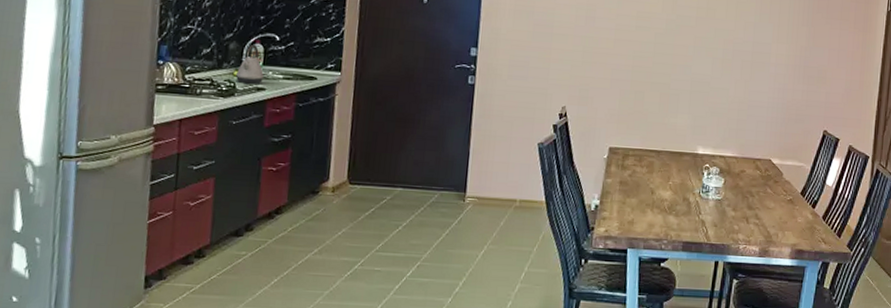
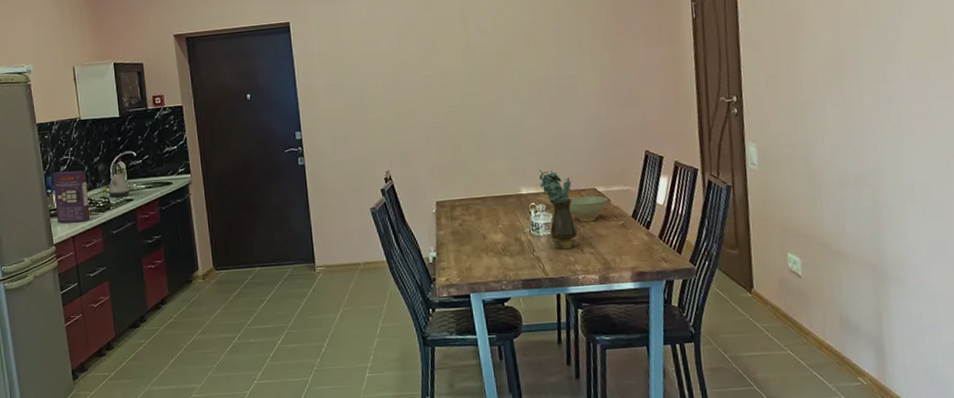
cereal box: none [164,41,212,105] -> present [53,170,91,224]
vase: none [717,132,748,217] -> present [539,170,578,250]
bowl: none [742,165,780,193] -> present [569,196,608,222]

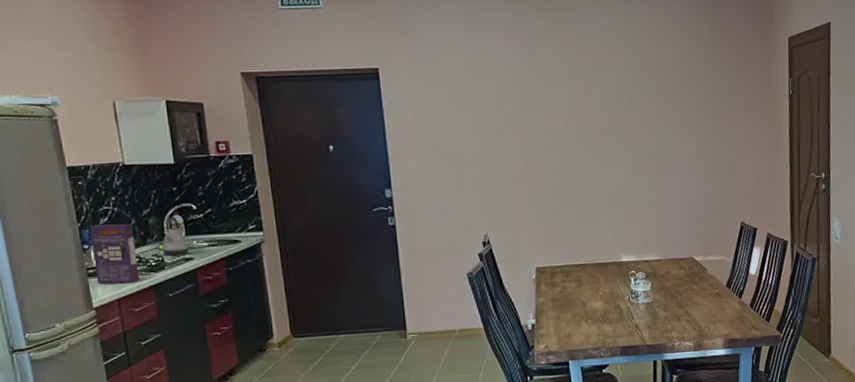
vase: present [539,170,578,250] -> none [640,238,676,317]
bowl: present [569,196,608,222] -> none [668,265,704,291]

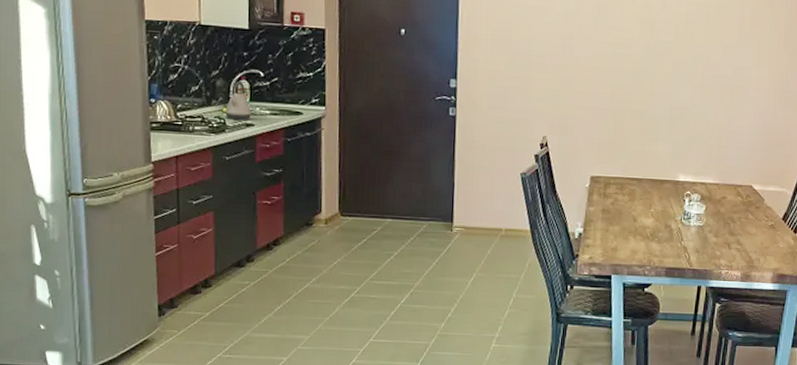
cereal box: present [90,223,140,285] -> none [158,79,201,142]

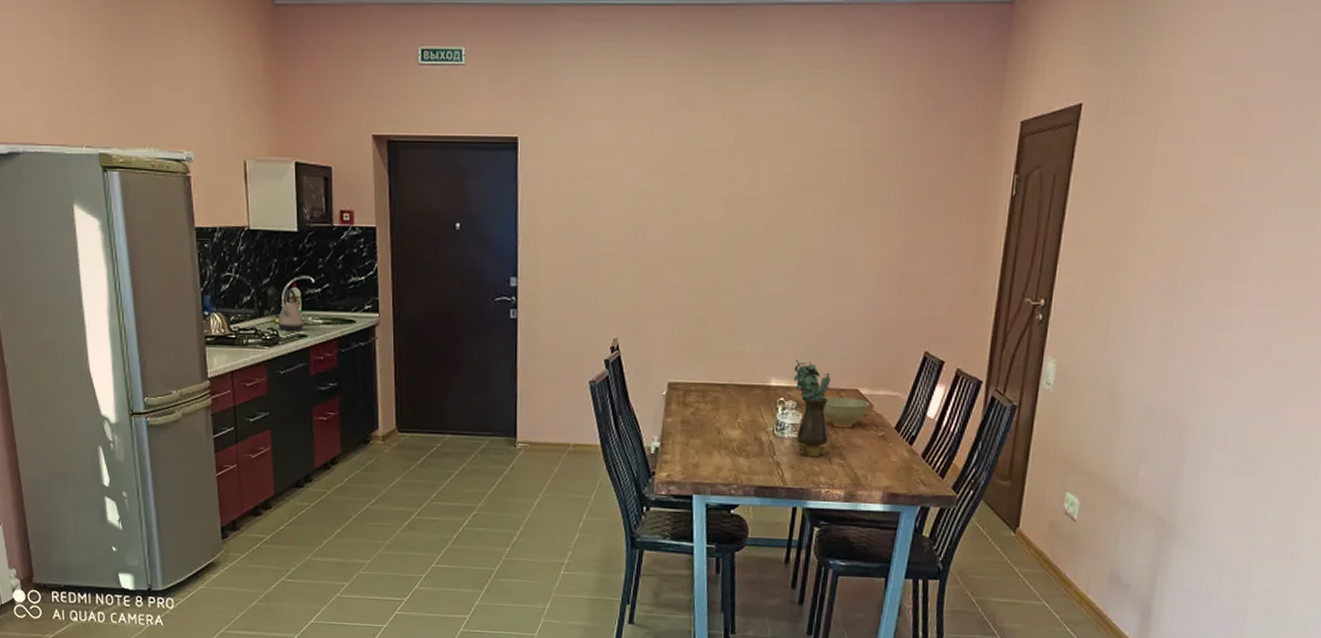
vase: none [698,159,729,243] -> present [793,360,831,457]
bowl: none [723,192,762,219] -> present [823,397,870,428]

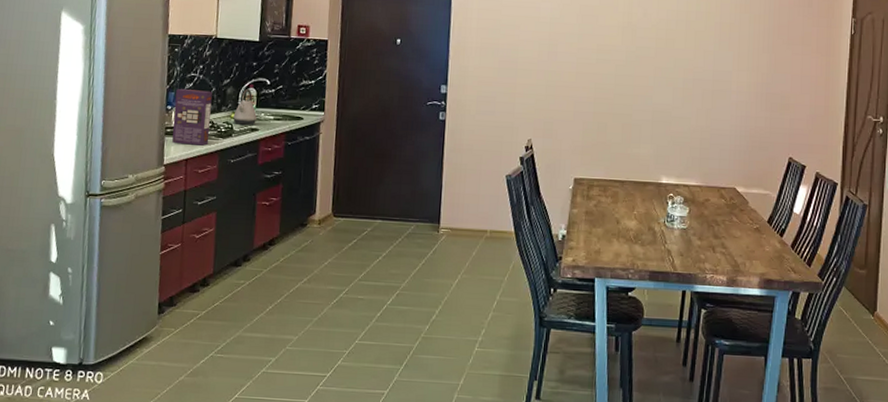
cereal box: none [211,290,254,356] -> present [172,88,212,146]
vase: present [793,360,831,457] -> none [681,161,712,246]
bowl: present [823,397,870,428] -> none [707,194,746,221]

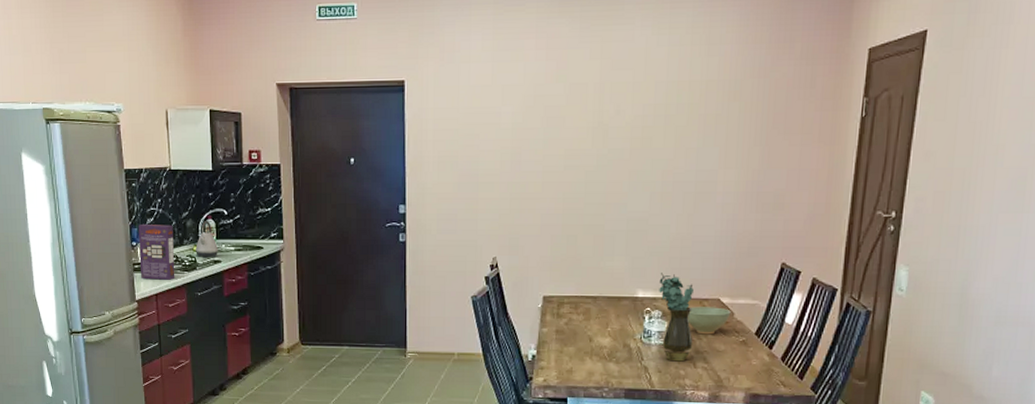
vase: none [681,161,712,246] -> present [659,273,693,362]
bowl: none [707,194,746,221] -> present [687,306,731,335]

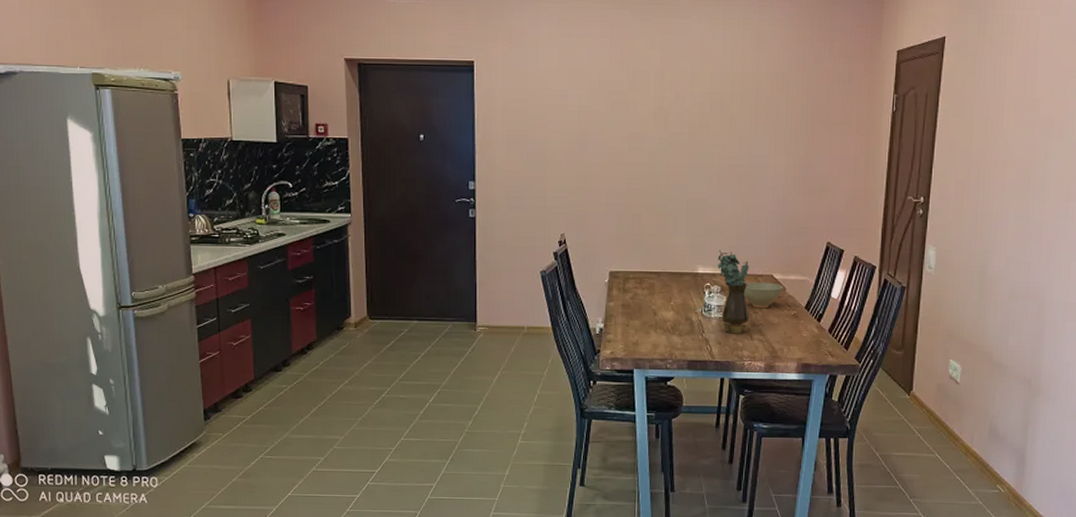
cereal box: present [138,223,175,280] -> none [196,194,236,253]
kettle: present [195,221,219,258] -> none [258,193,283,231]

